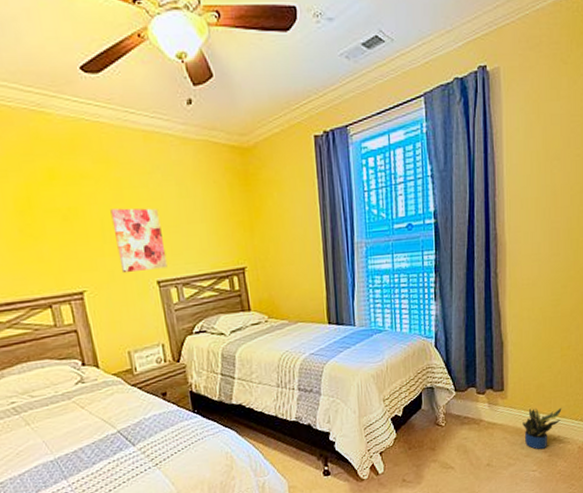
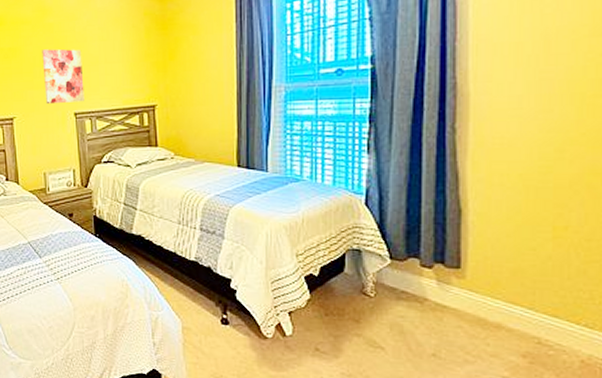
potted plant: present [523,407,562,450] -> none [488,297,553,353]

